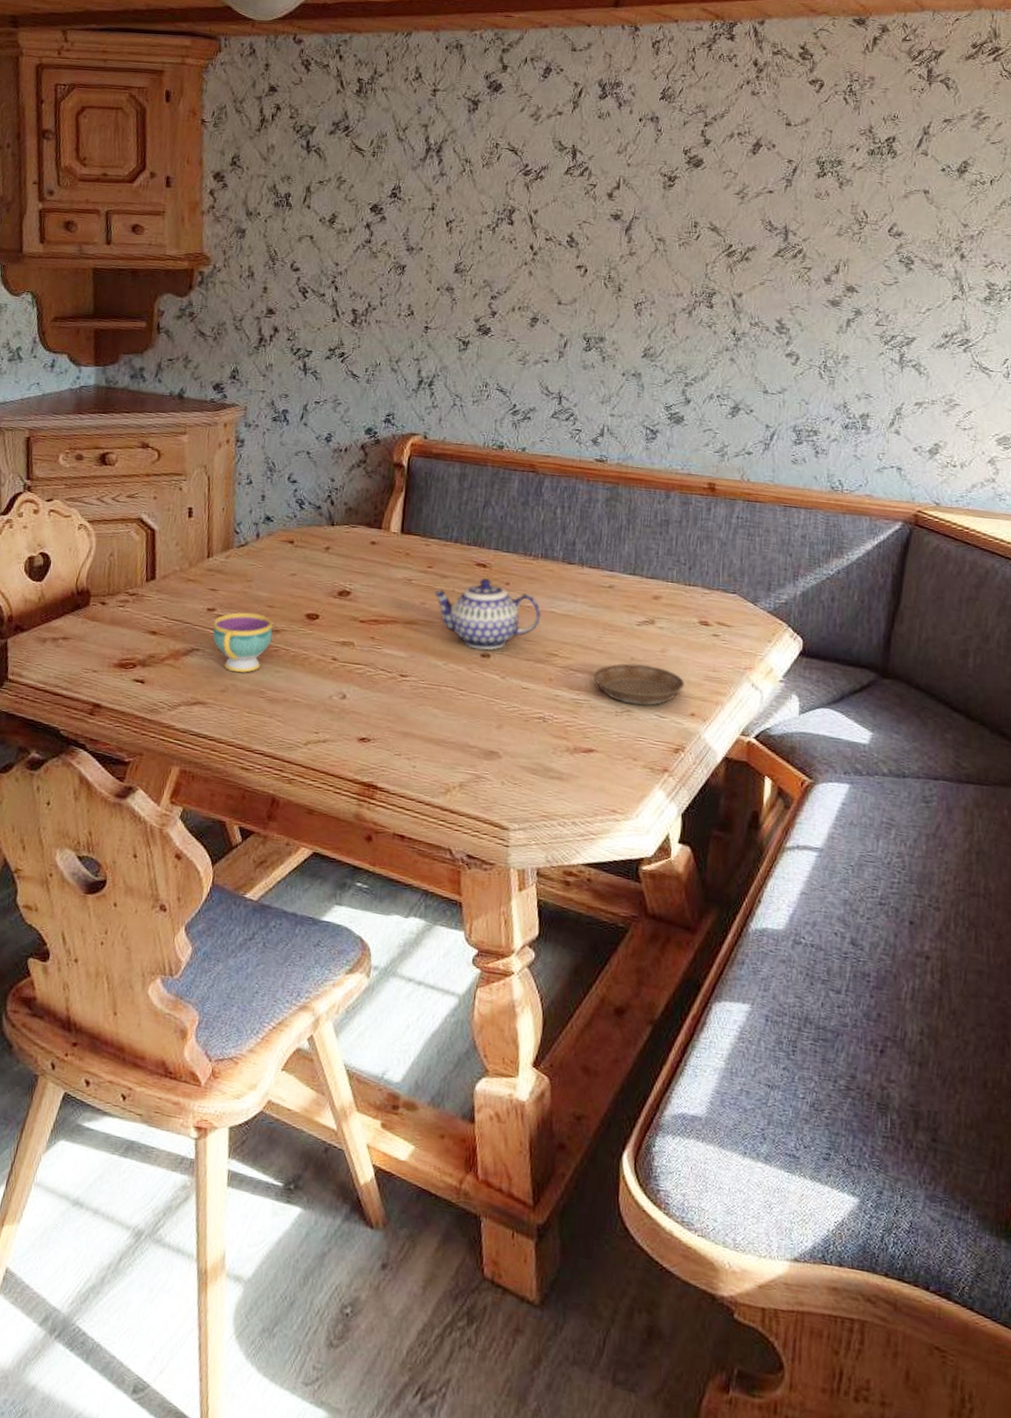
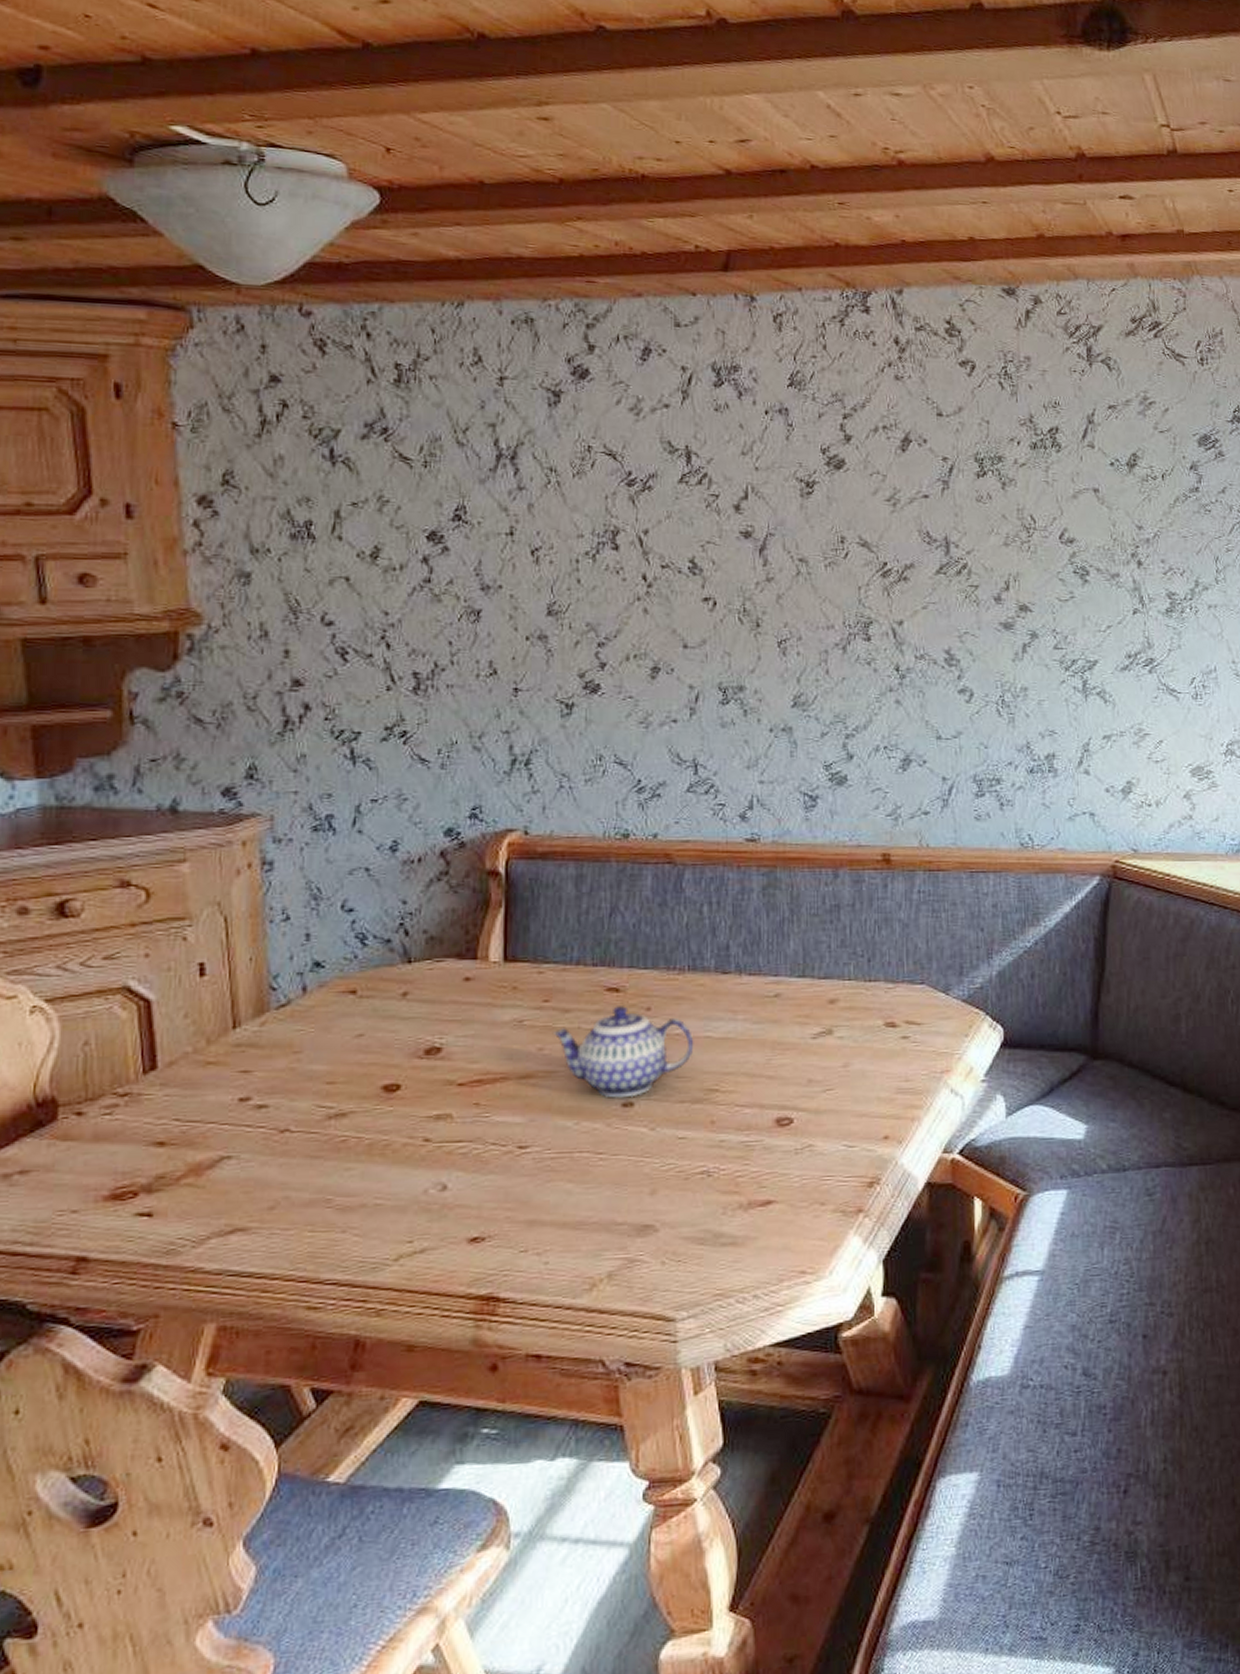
teacup: present [212,612,273,673] -> none [249,1095,337,1180]
saucer: present [593,663,685,706] -> none [764,1086,874,1137]

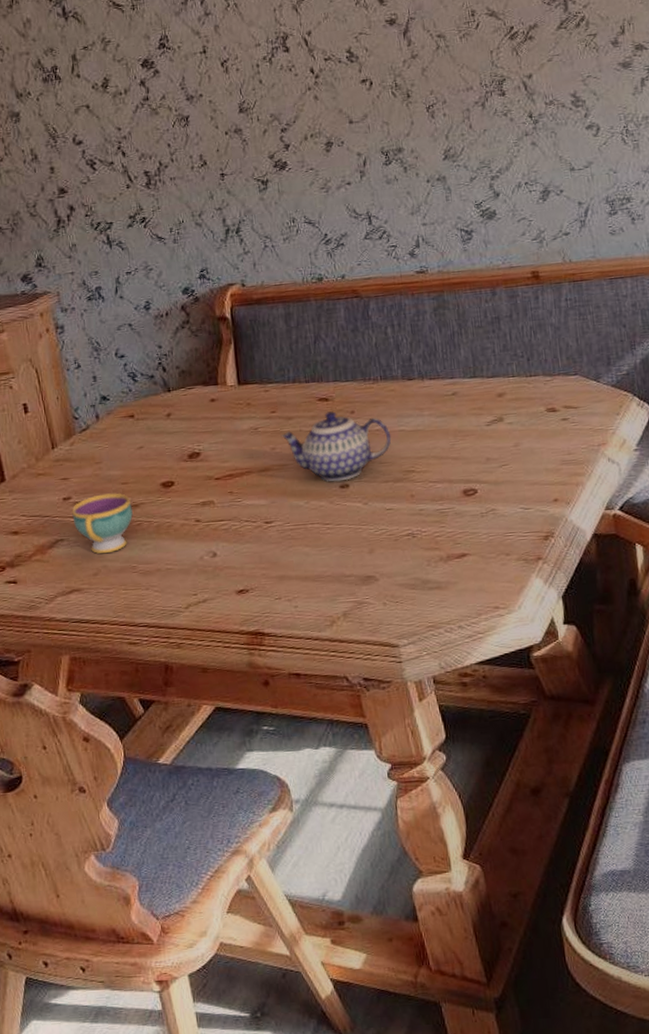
teacup: none [249,1095,337,1180] -> present [72,493,133,554]

